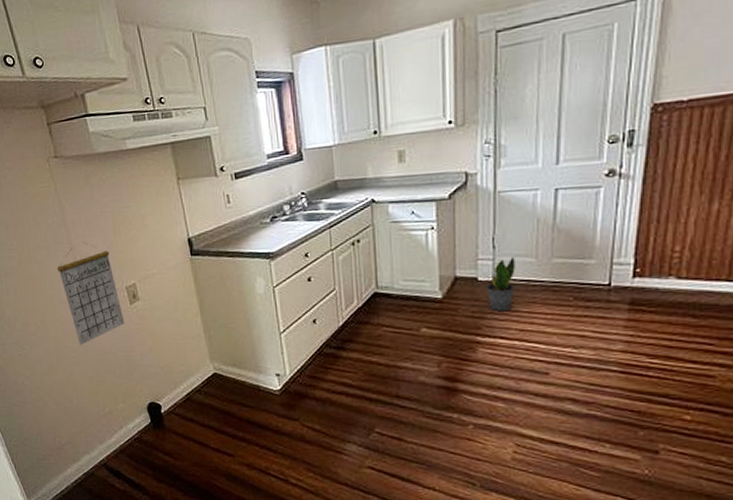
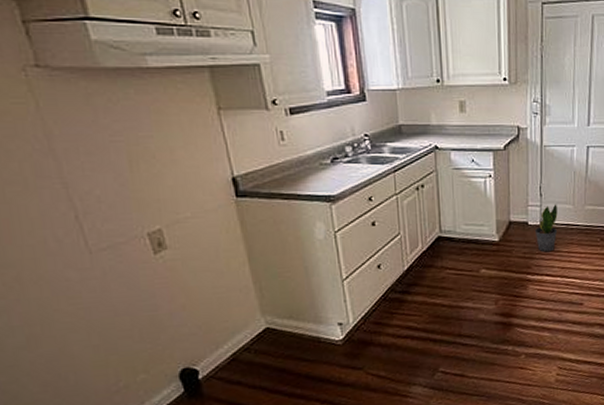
calendar: present [57,241,125,345] -> none [40,176,147,307]

